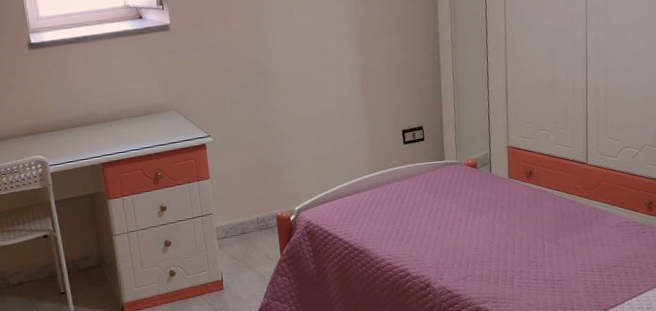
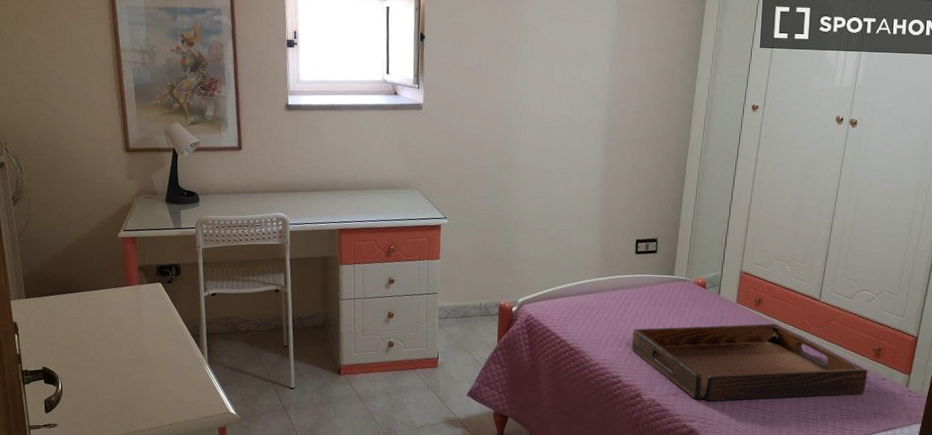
serving tray: none [413,193,644,280] -> present [631,323,868,401]

